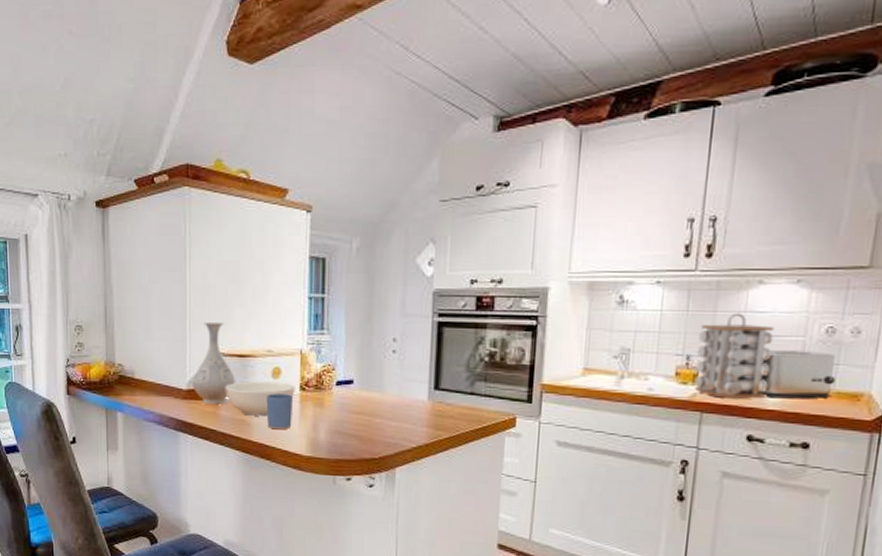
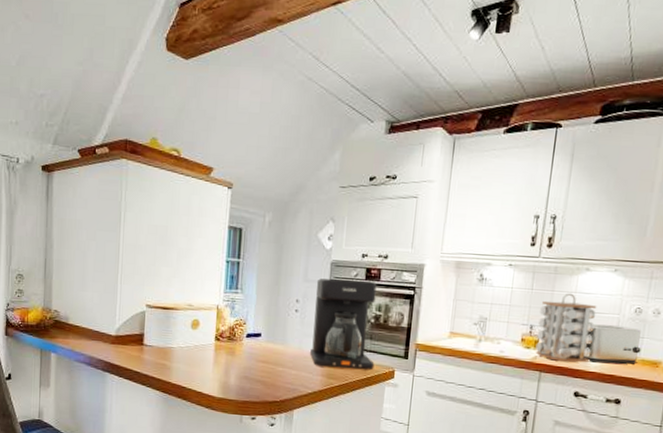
vase: present [191,321,236,406] -> none [120,277,160,351]
bowl: present [225,381,295,416] -> none [149,330,211,362]
mug: present [266,393,294,430] -> none [185,342,209,374]
coffee maker: none [411,311,491,419] -> present [309,278,377,371]

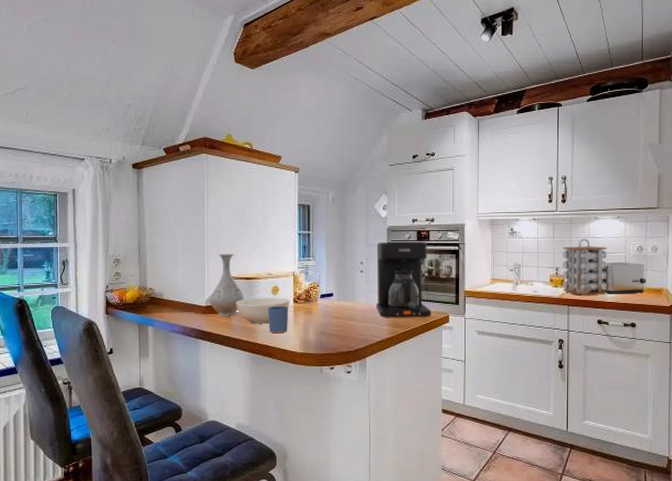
vase: none [120,277,160,351] -> present [209,253,244,317]
bowl: none [149,330,211,362] -> present [236,297,290,324]
mug: none [185,342,209,374] -> present [268,306,289,334]

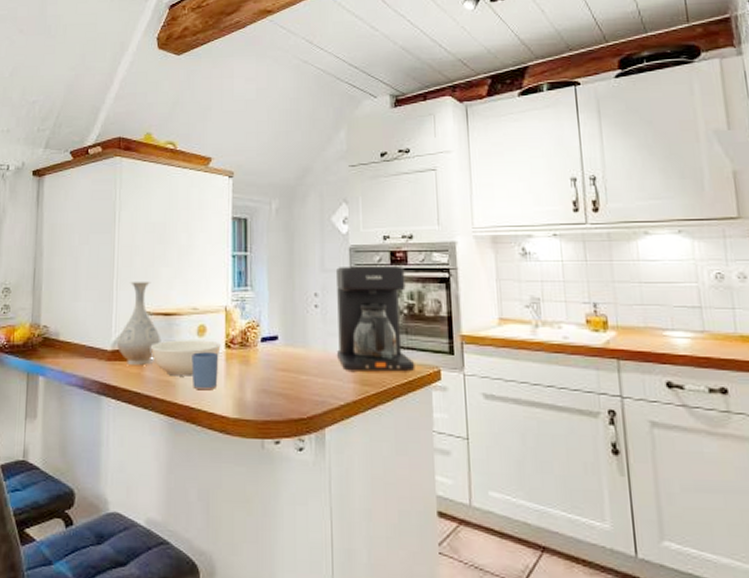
spice rack: present [562,238,607,296] -> none [601,261,676,345]
toaster: present [601,261,646,294] -> none [663,295,736,343]

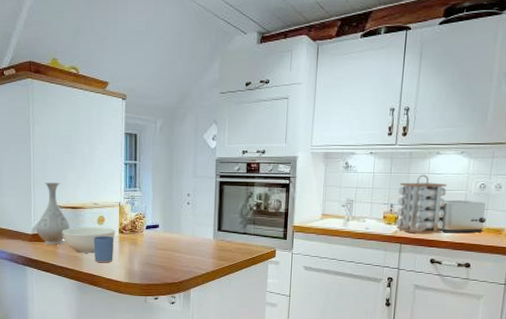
coffee maker: present [335,265,415,372] -> none [201,174,258,251]
spice rack: none [601,261,676,345] -> present [396,174,447,234]
toaster: none [663,295,736,343] -> present [437,199,487,233]

